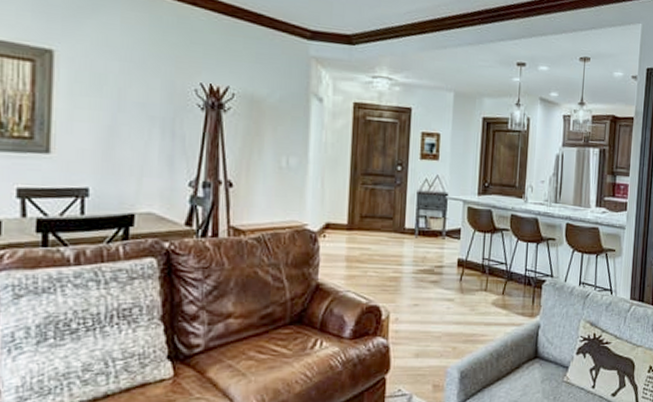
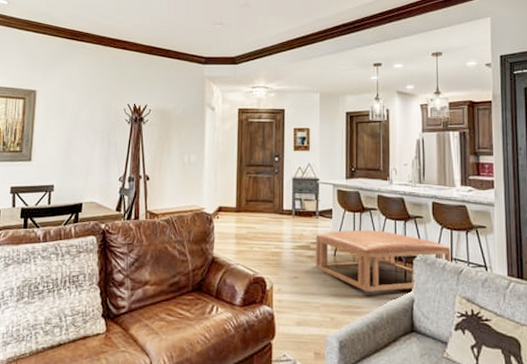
ottoman: none [438,252,580,319] -> present [315,229,451,292]

